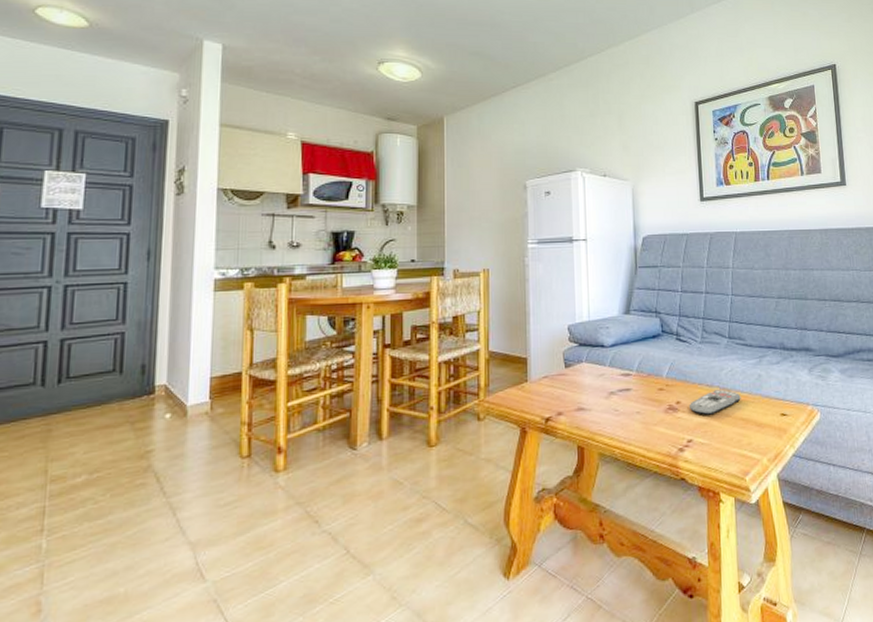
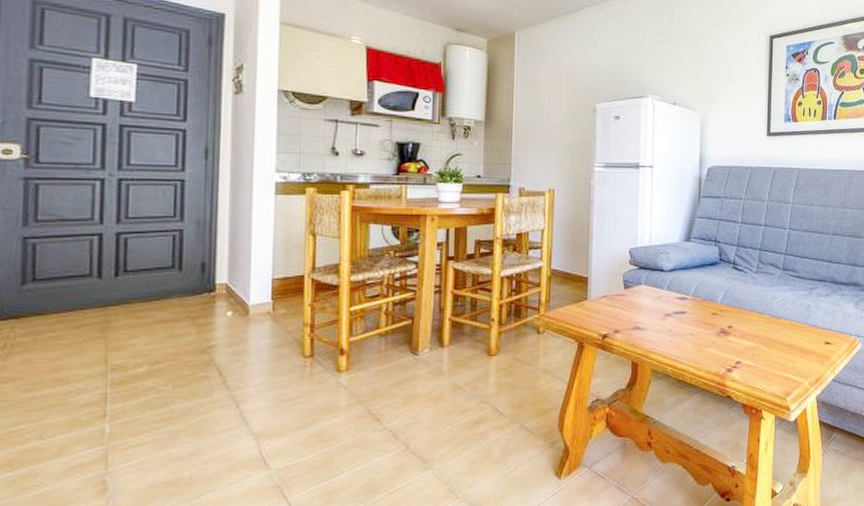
remote control: present [688,389,741,415] -> none [739,317,789,340]

